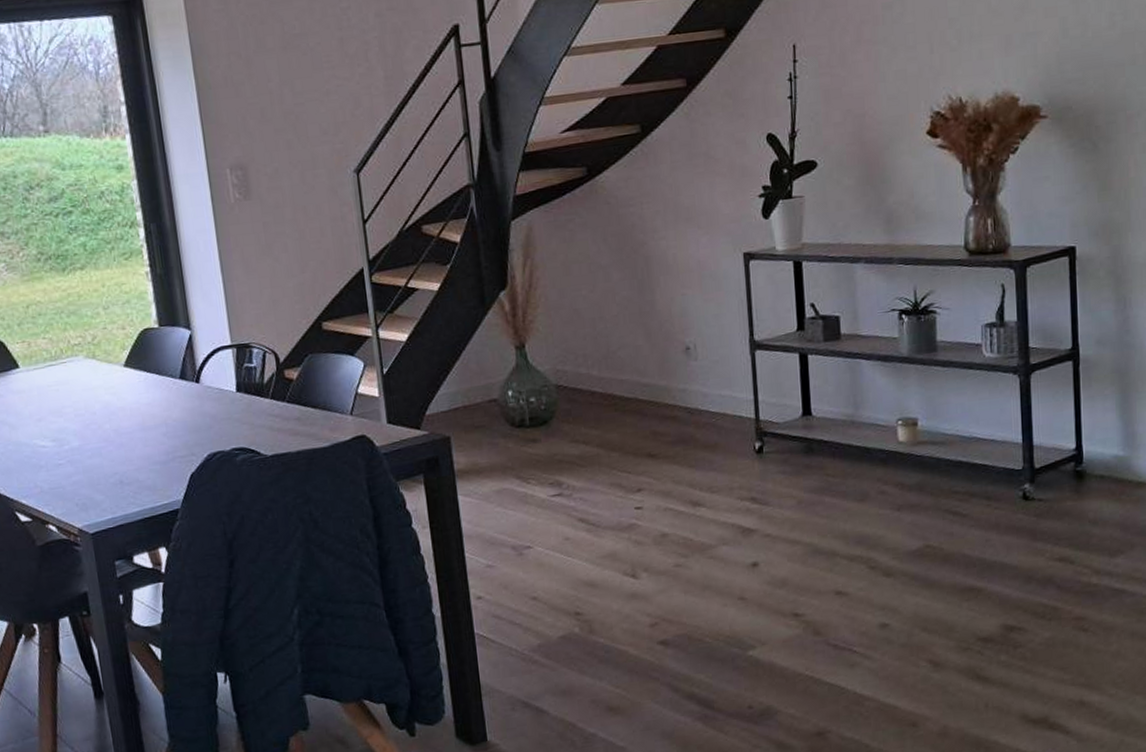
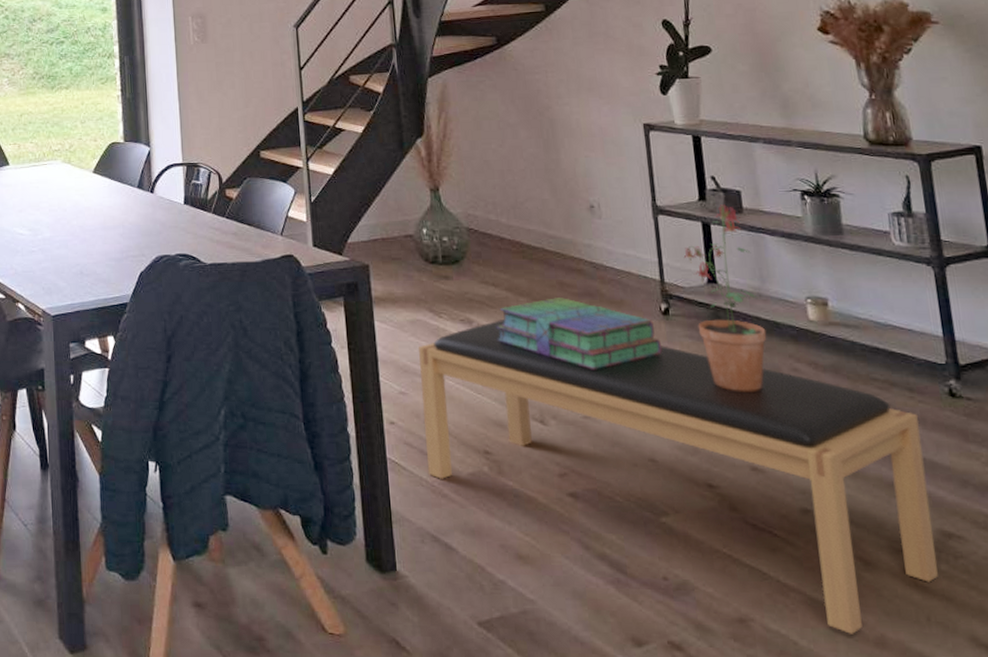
bench: none [506,478,999,730] -> present [419,320,938,634]
stack of books: none [588,447,754,517] -> present [497,298,662,369]
potted plant: none [779,332,858,521] -> present [683,204,767,391]

